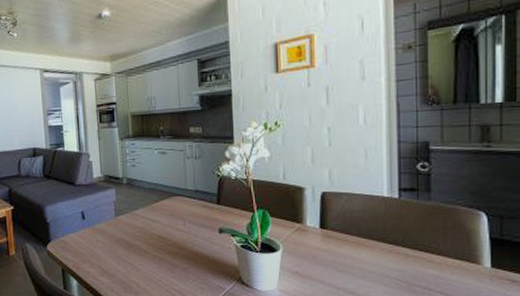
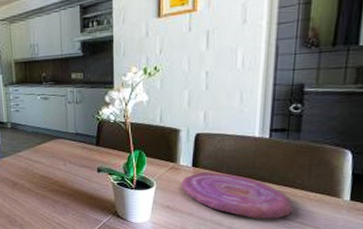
plate: none [309,233,432,288] -> present [181,171,294,219]

